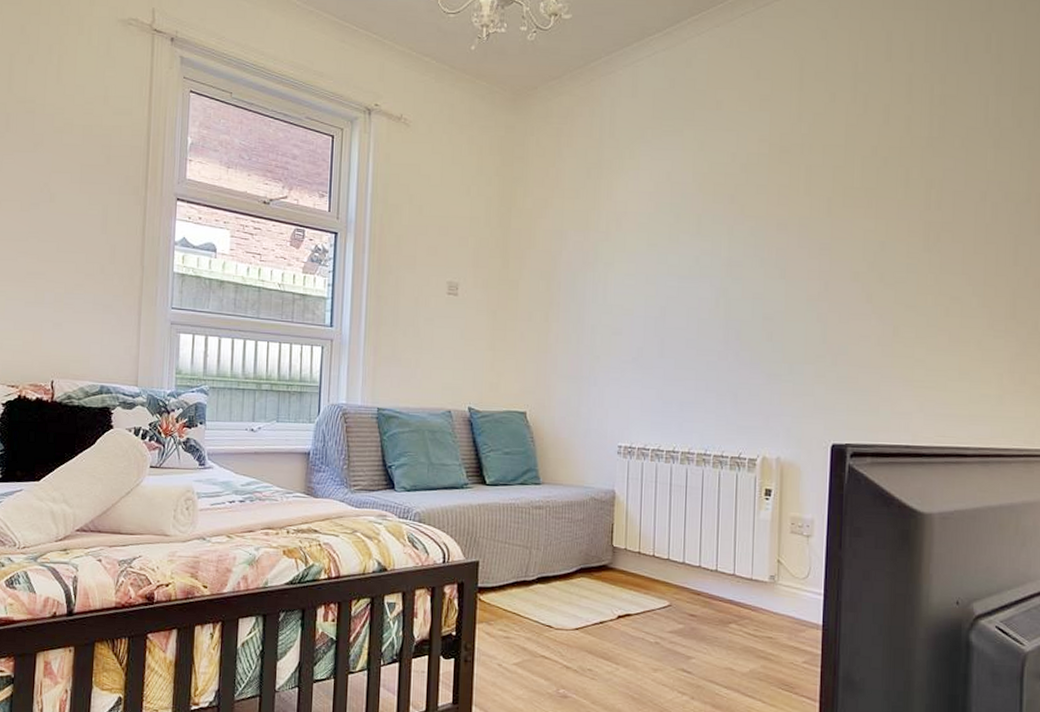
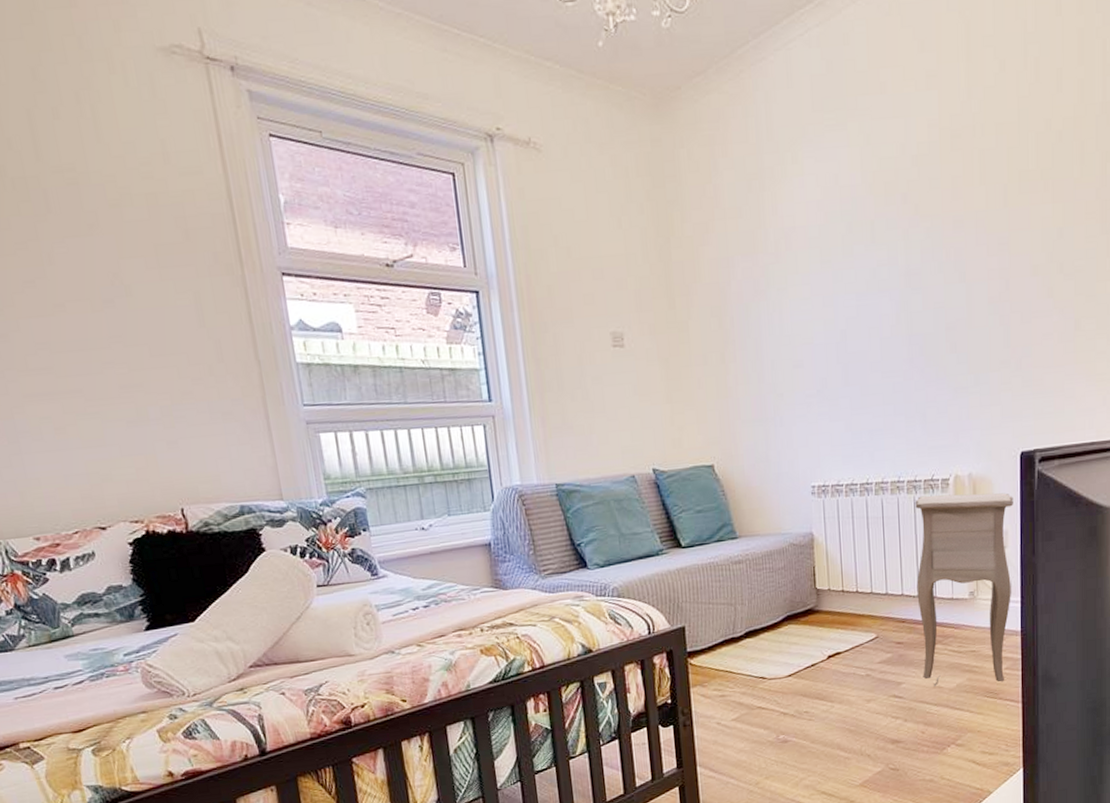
side table: none [714,472,822,675] -> present [915,493,1013,686]

